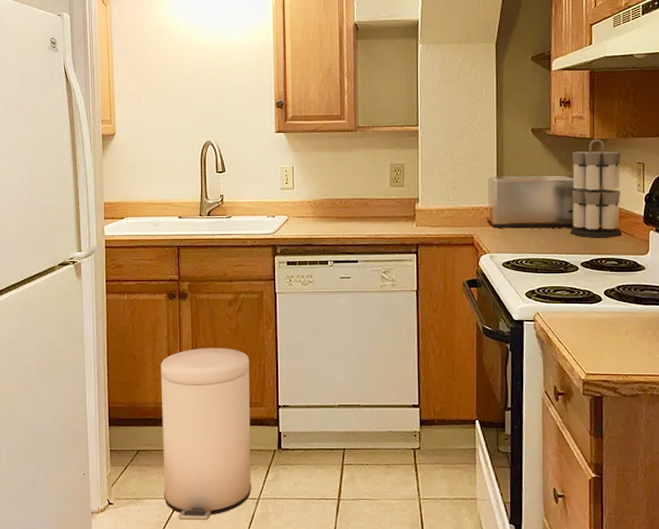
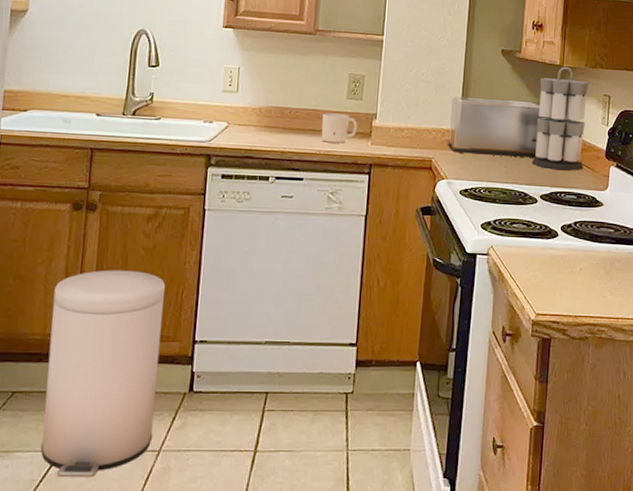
mug: none [370,201,402,227] -> present [321,113,357,143]

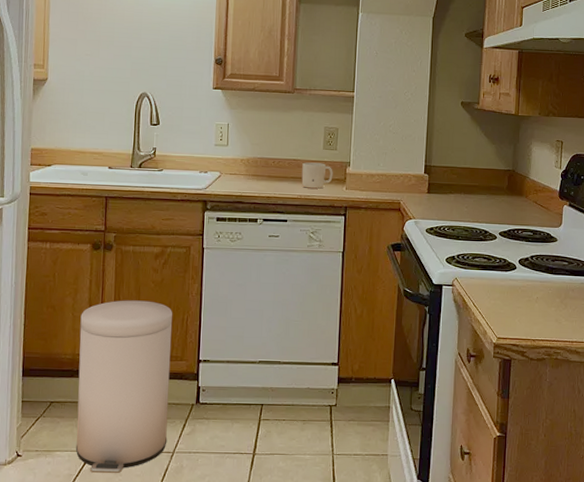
toaster: present [447,95,552,158] -> none [413,144,508,199]
spice rack: present [531,66,589,171] -> none [491,115,542,210]

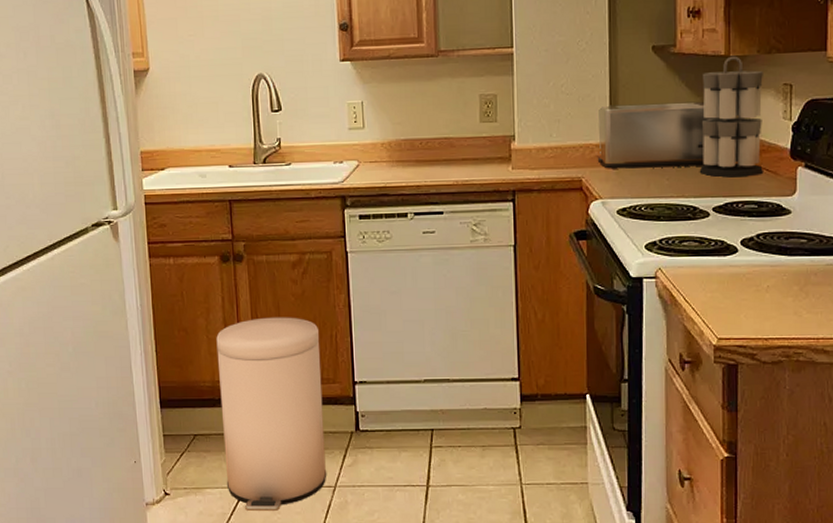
mug: present [301,162,333,189] -> none [456,139,495,172]
toaster: none [413,144,508,199] -> present [596,101,720,169]
spice rack: none [491,115,542,210] -> present [699,56,763,178]

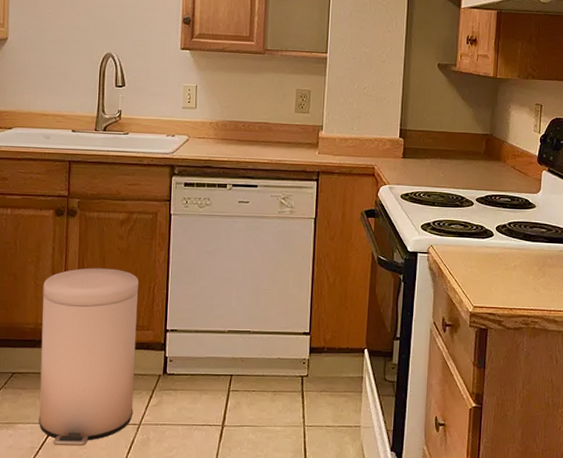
toaster: present [596,101,720,169] -> none [388,107,486,164]
spice rack: present [699,56,763,178] -> none [467,78,521,176]

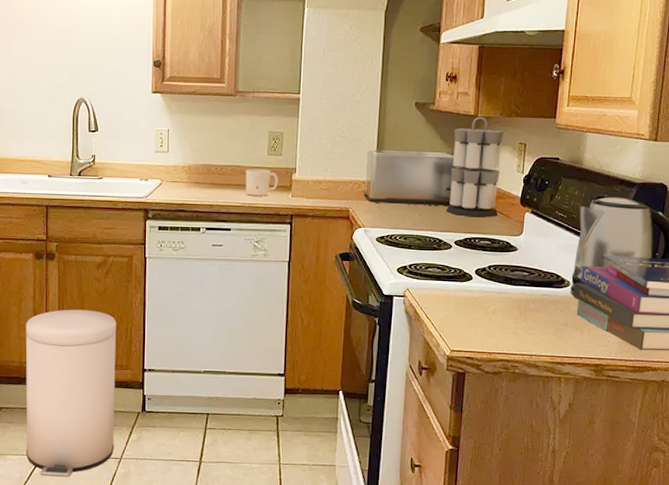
mug: none [272,126,305,153] -> present [245,169,278,196]
toaster: none [388,107,486,164] -> present [363,149,466,206]
spice rack: none [467,78,521,176] -> present [446,116,504,218]

